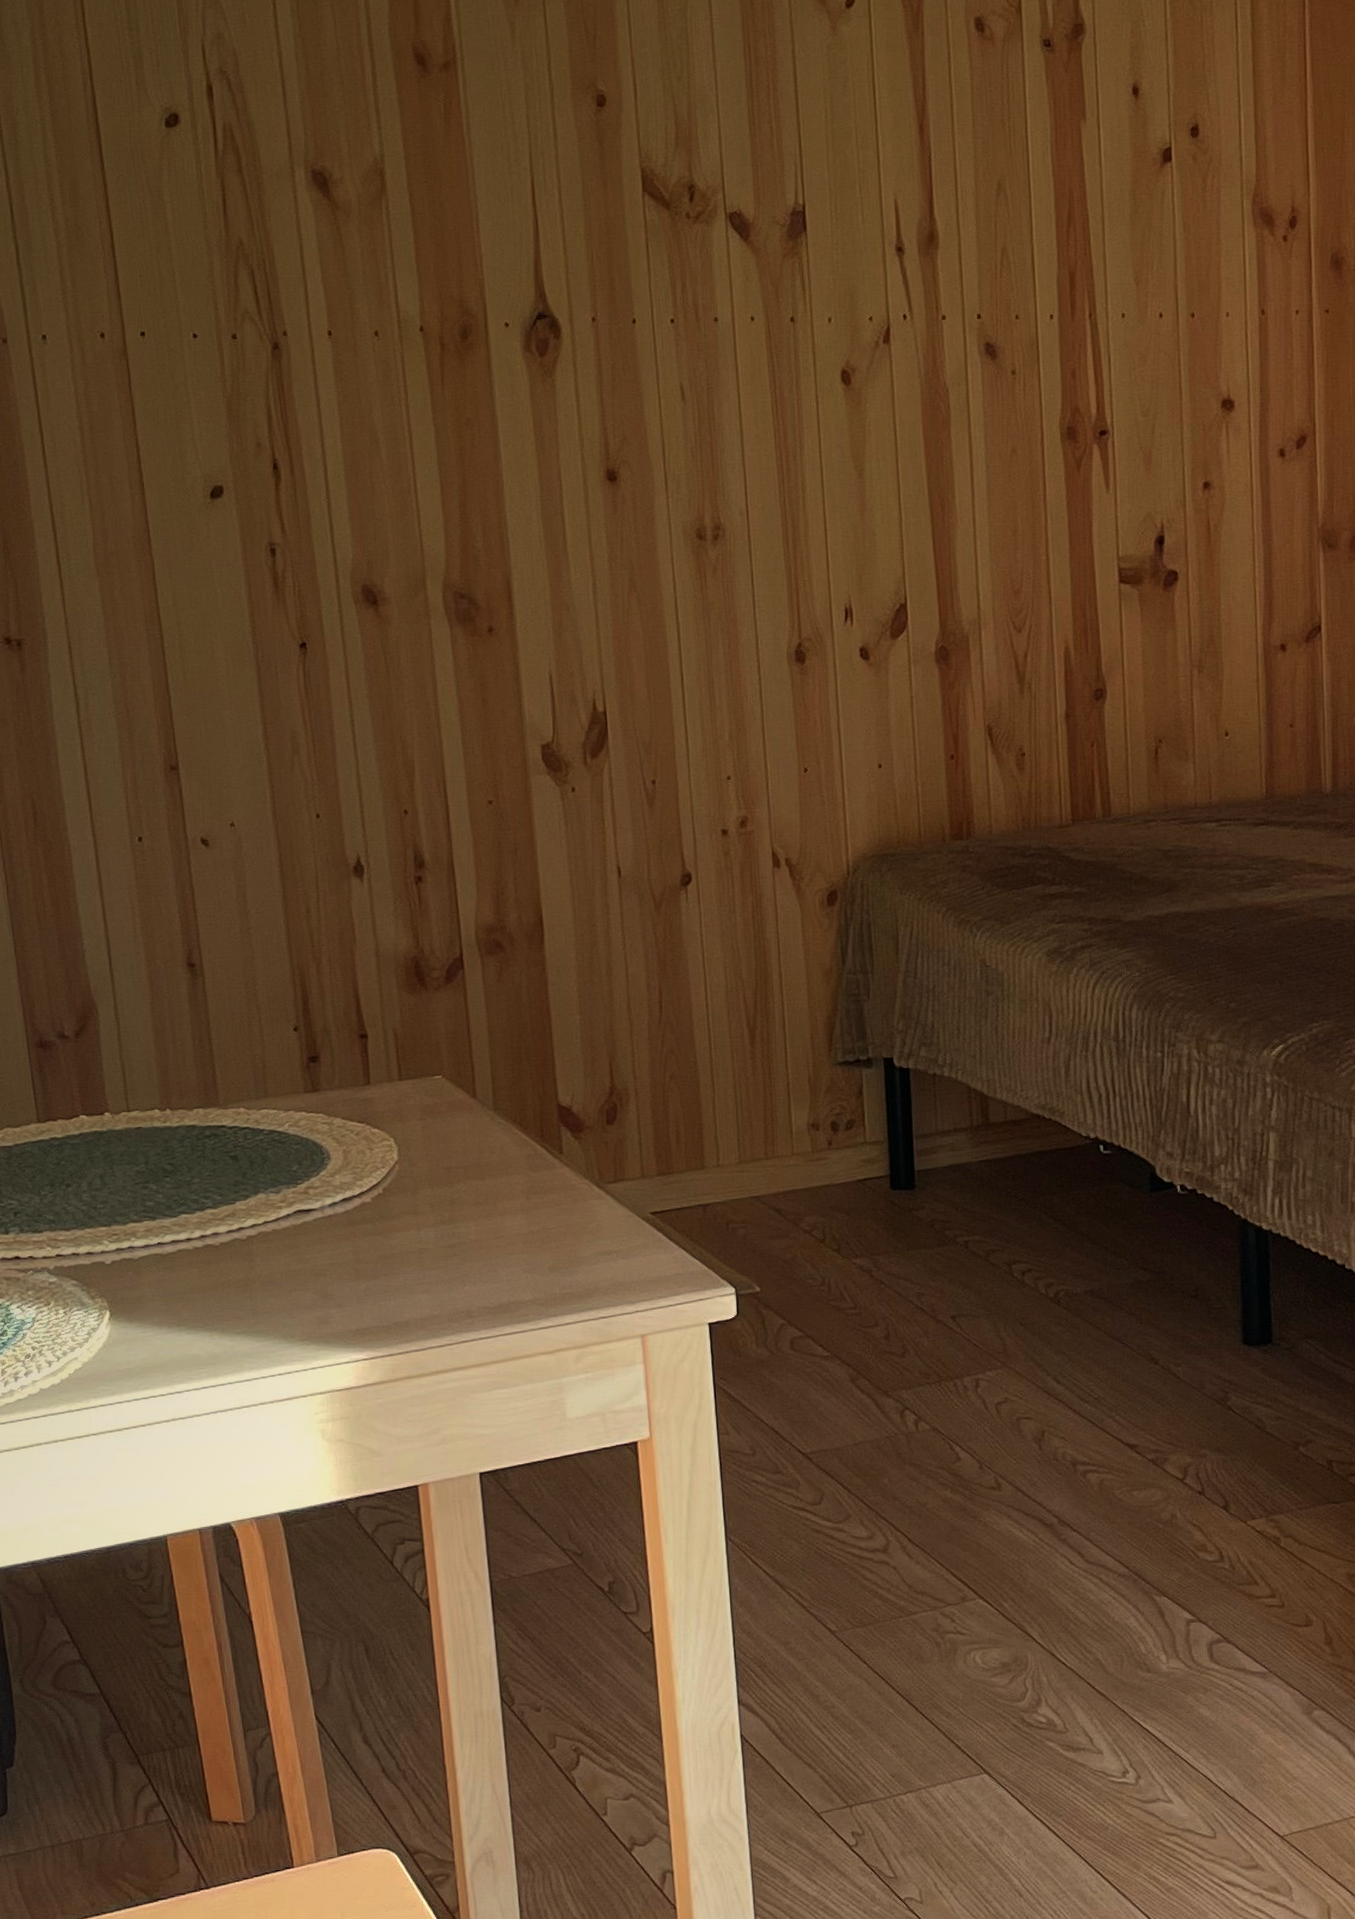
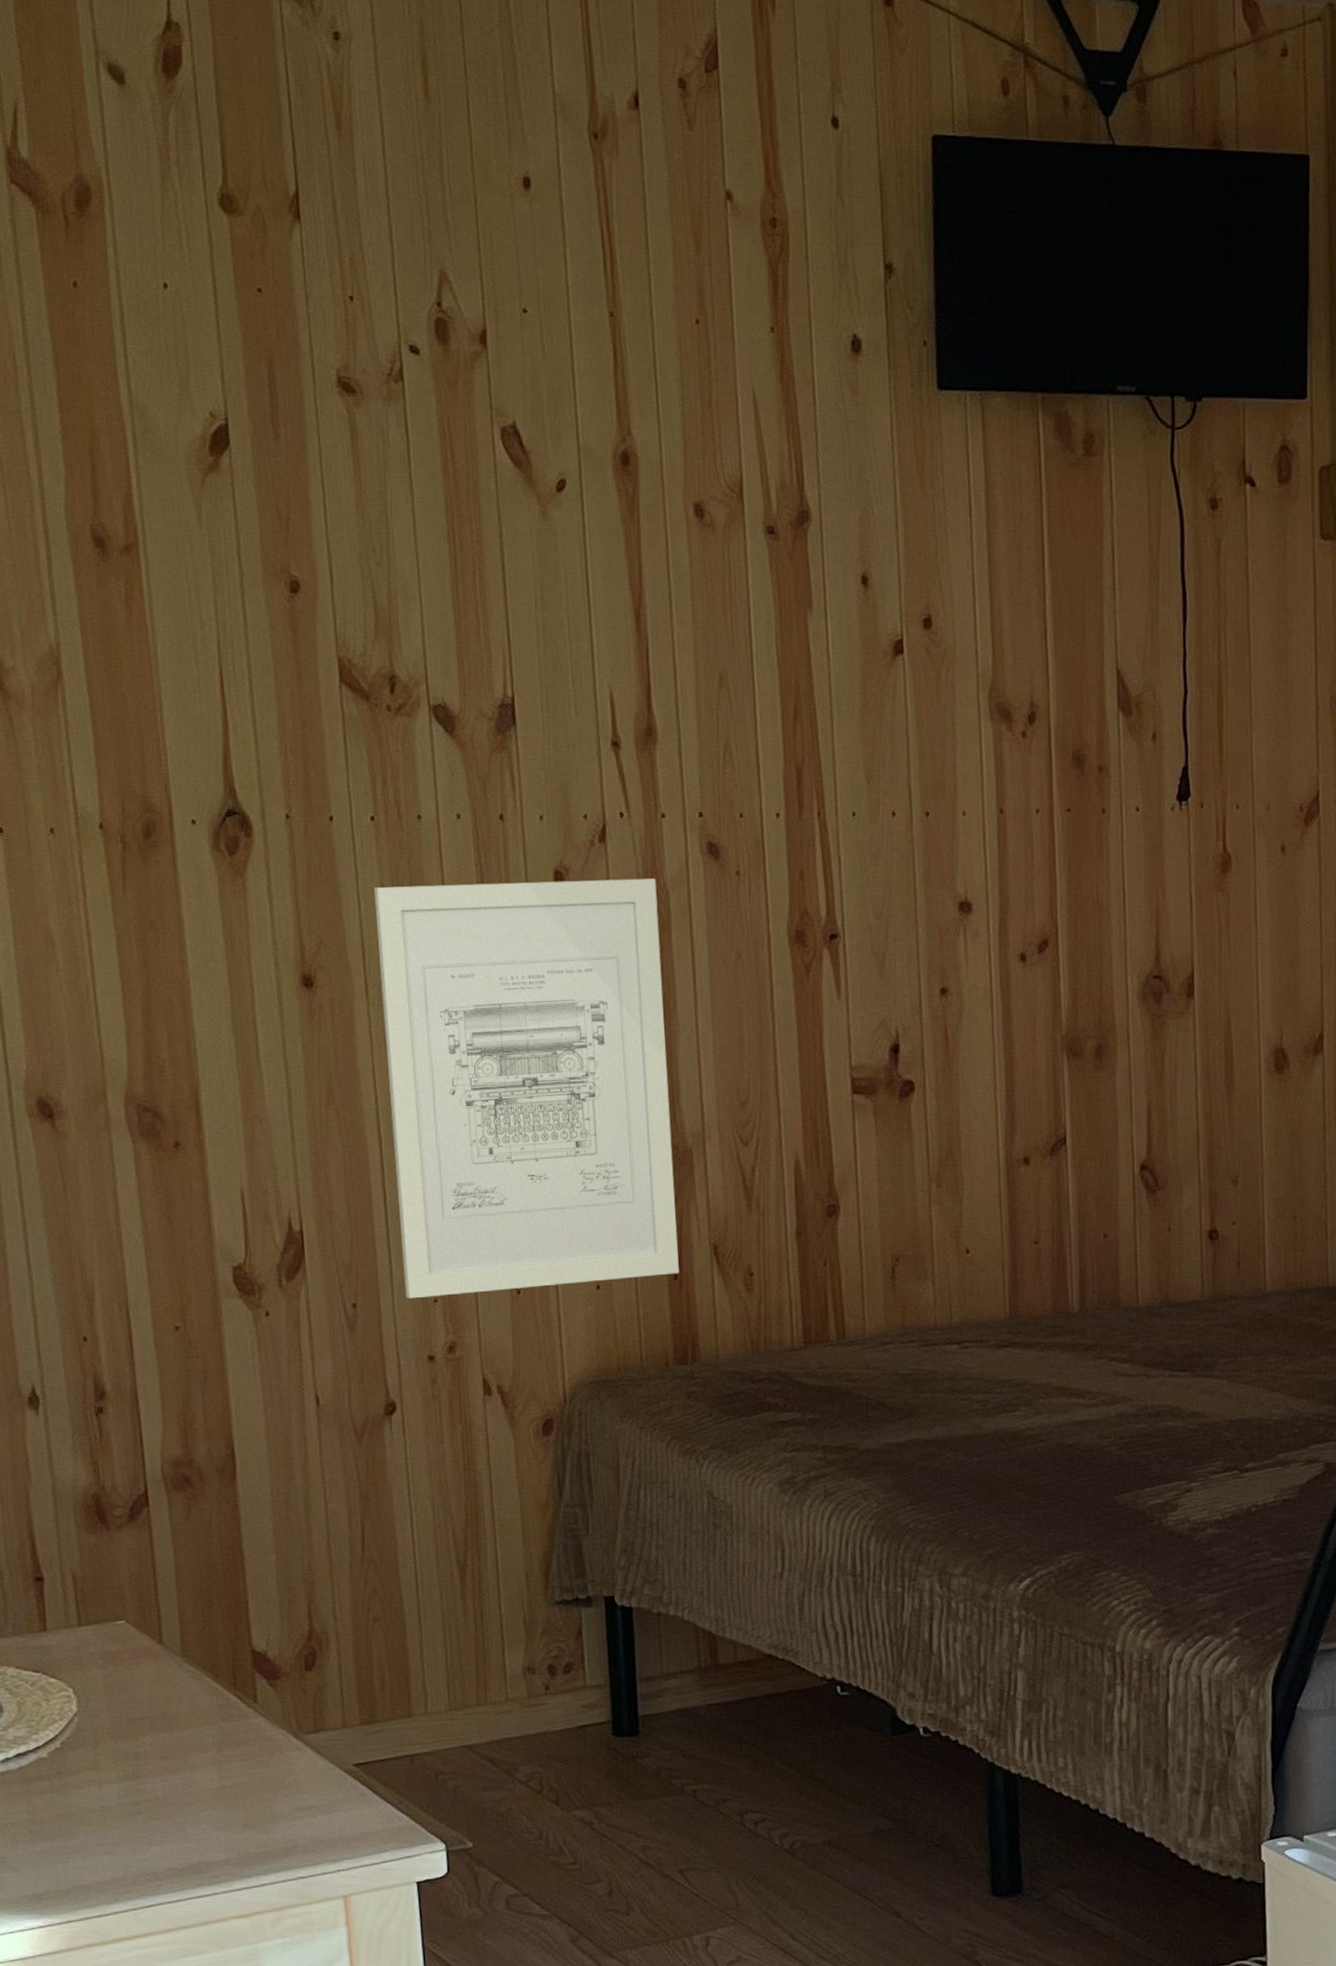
wall art: none [673,377,956,777] -> present [373,878,679,1299]

